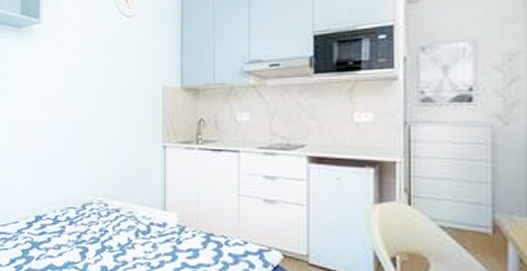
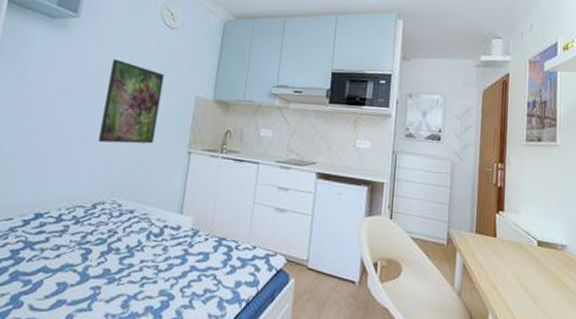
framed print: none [77,59,128,145] -> present [98,59,165,144]

